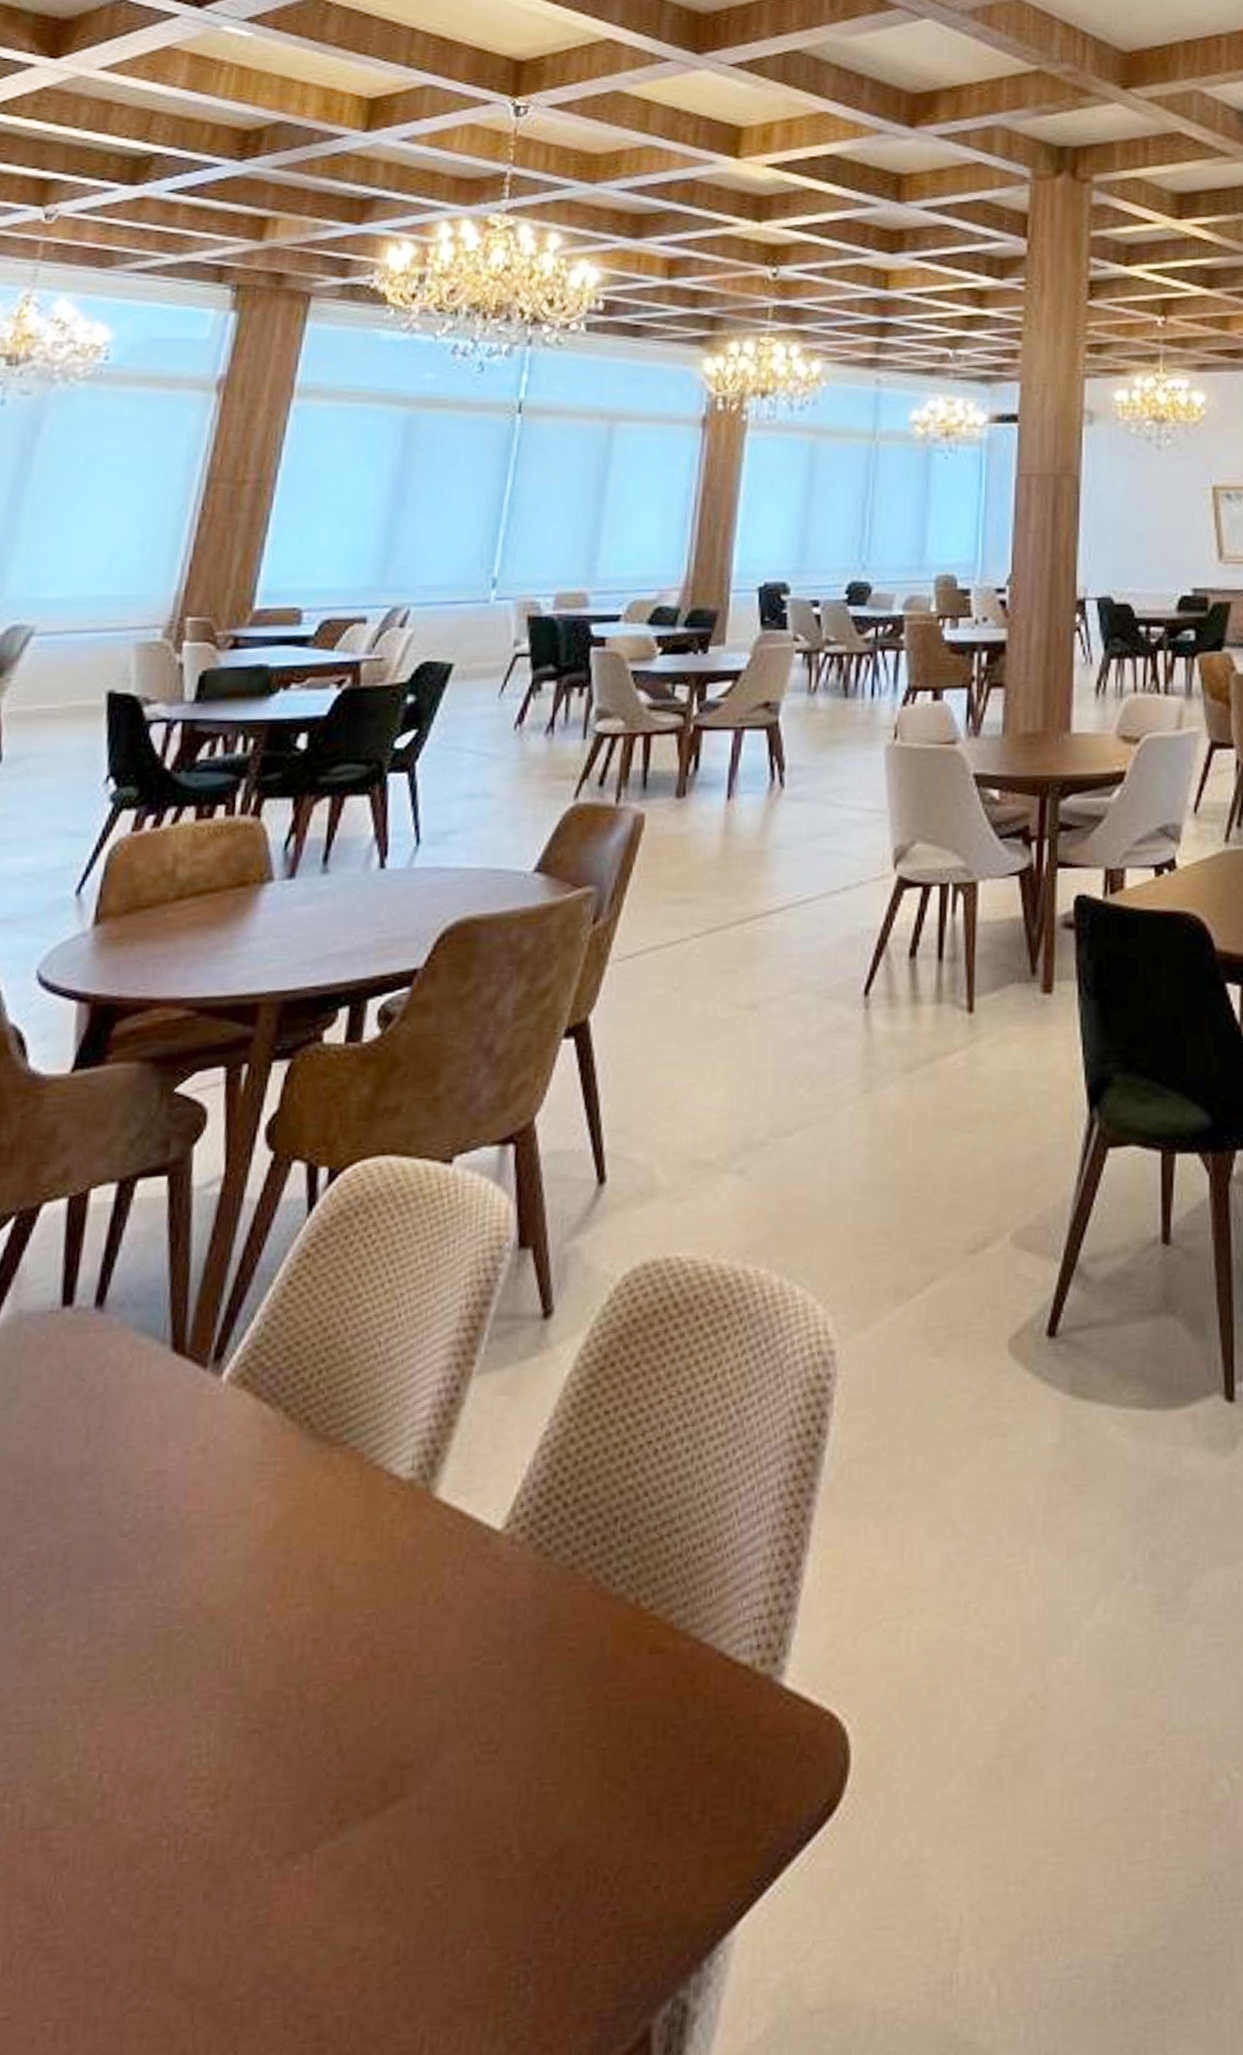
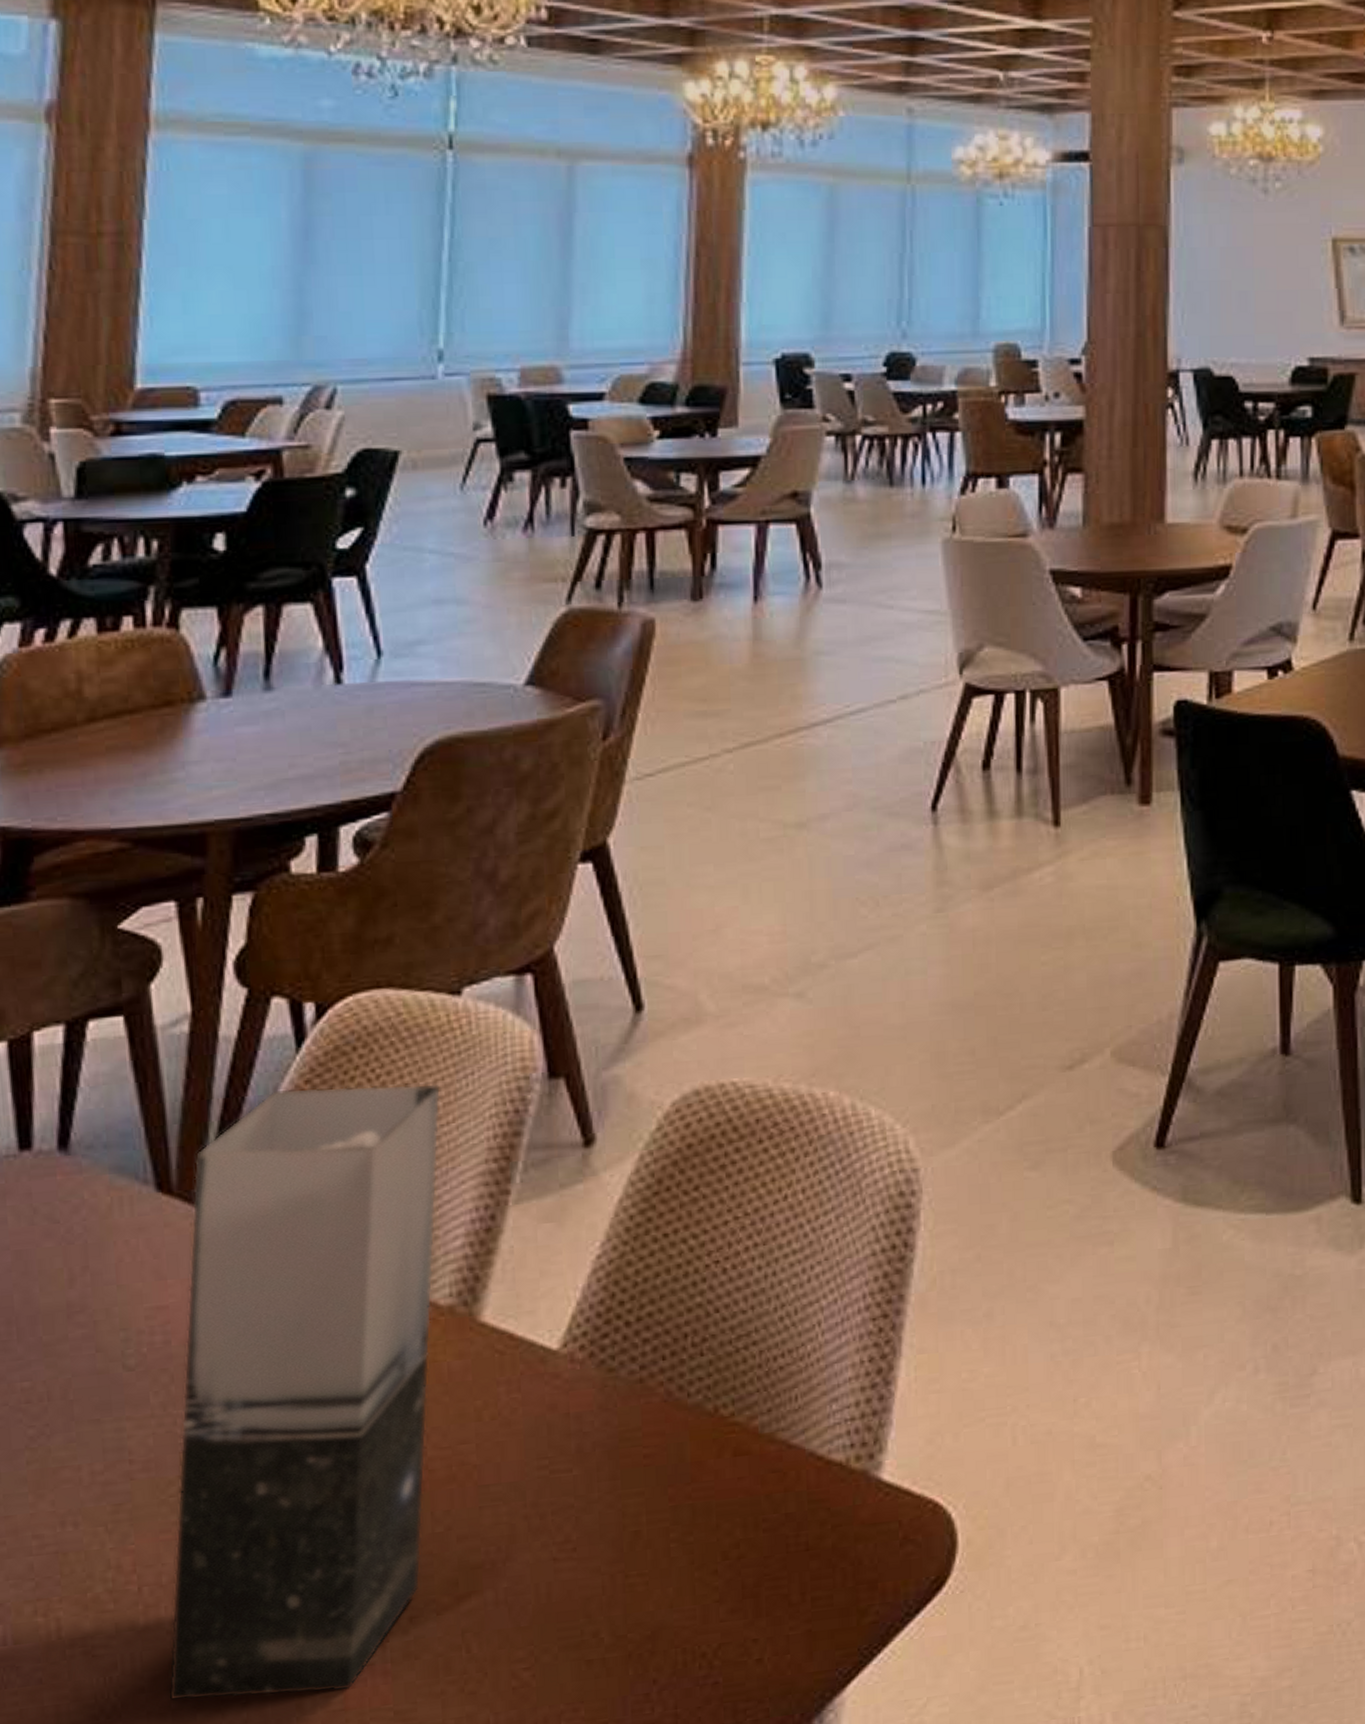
vase: none [111,1250,426,1906] -> present [168,1084,442,1701]

